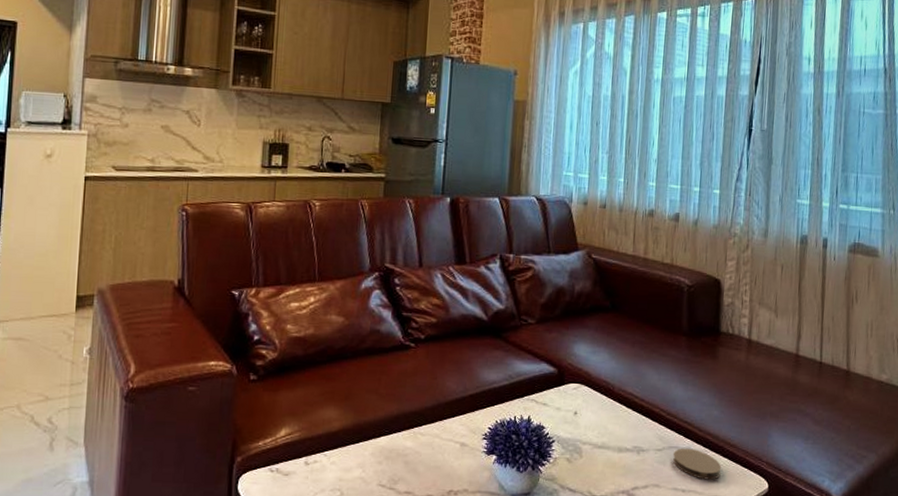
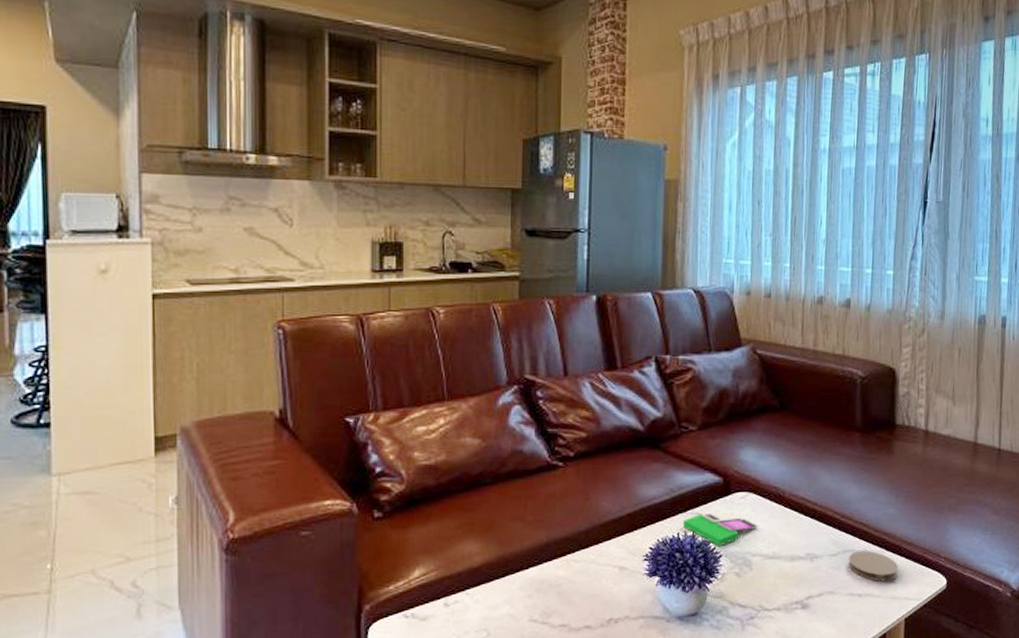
smartphone: none [519,400,589,432] -> present [682,511,758,546]

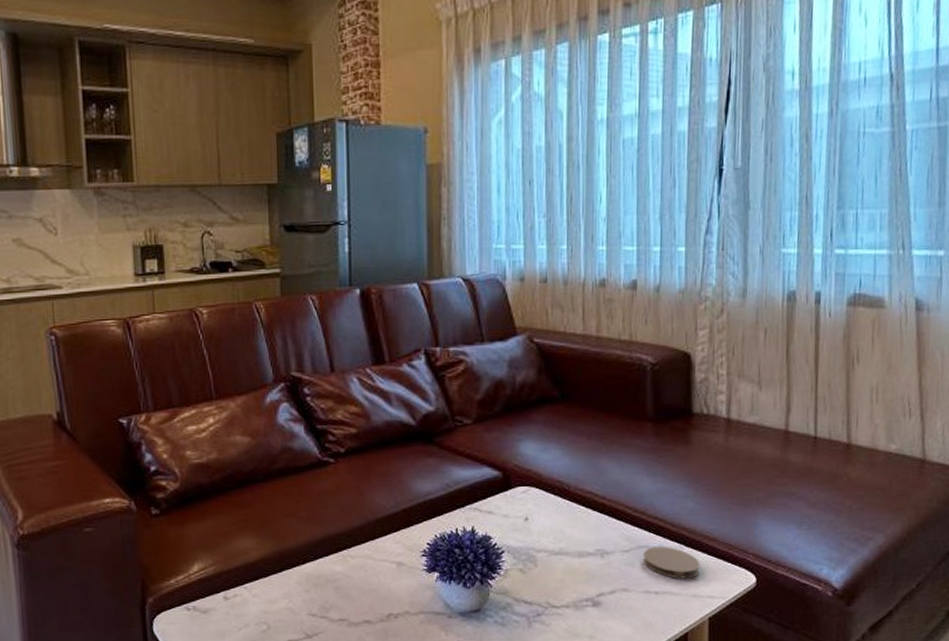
smartphone: present [682,511,758,546] -> none [460,506,542,542]

